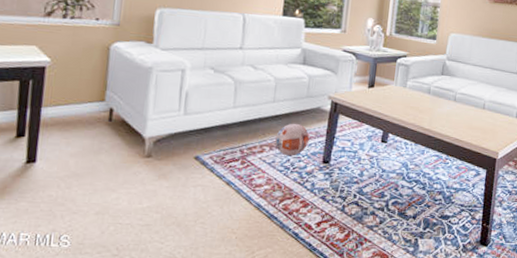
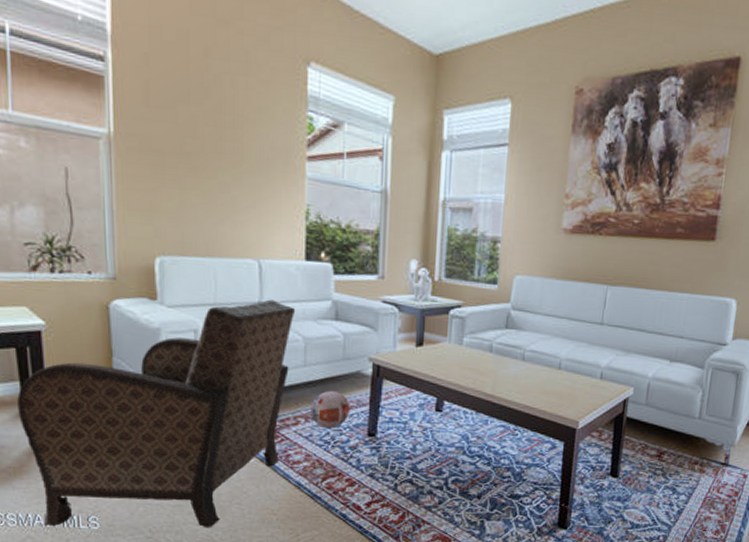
armchair: none [11,46,271,246] -> present [17,299,296,528]

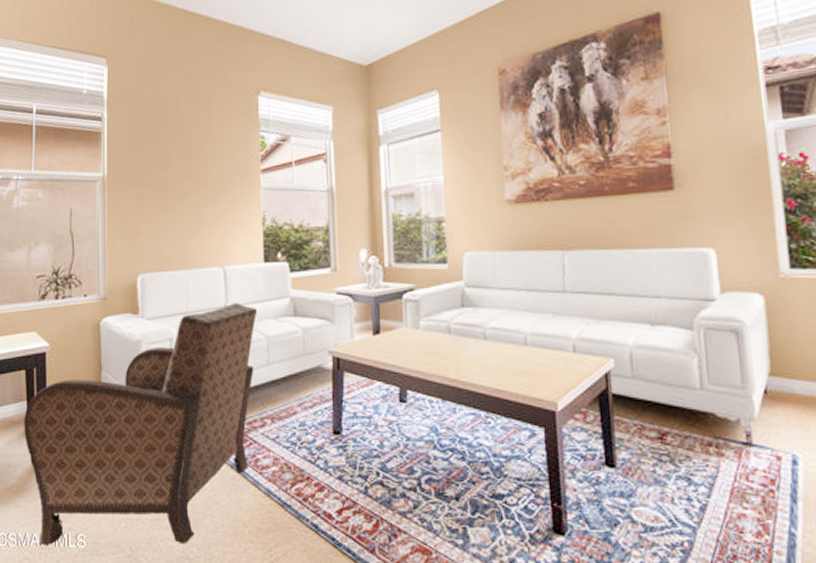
ball: present [311,390,351,429] -> none [276,388,314,429]

